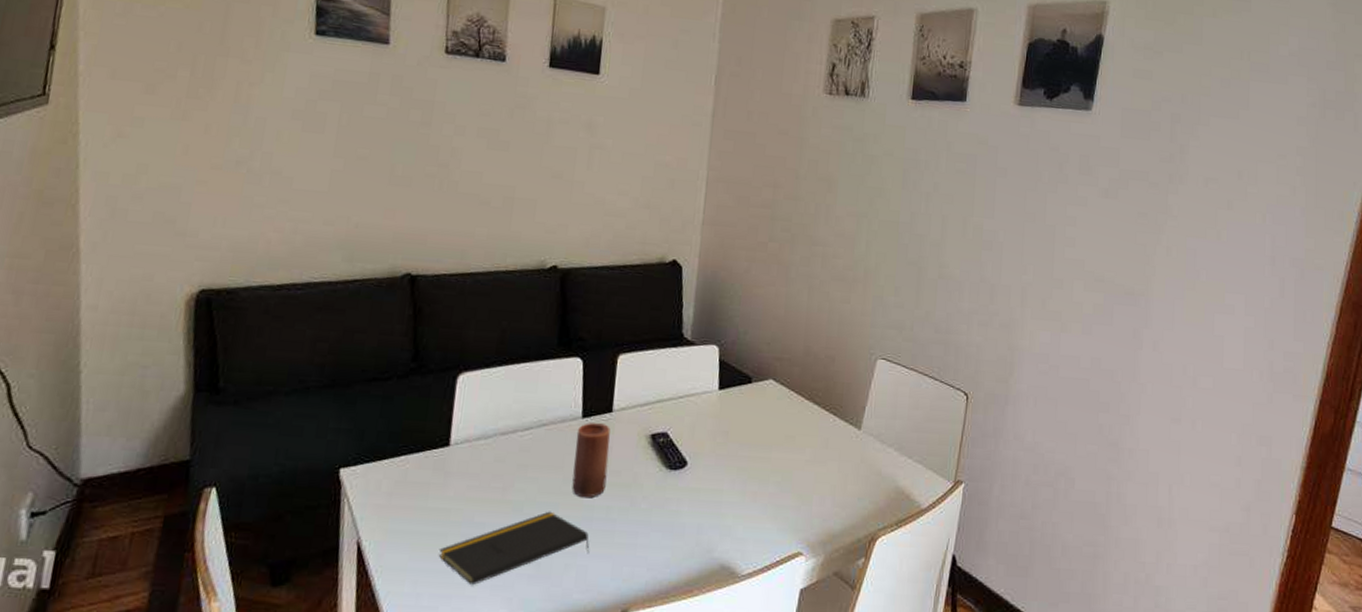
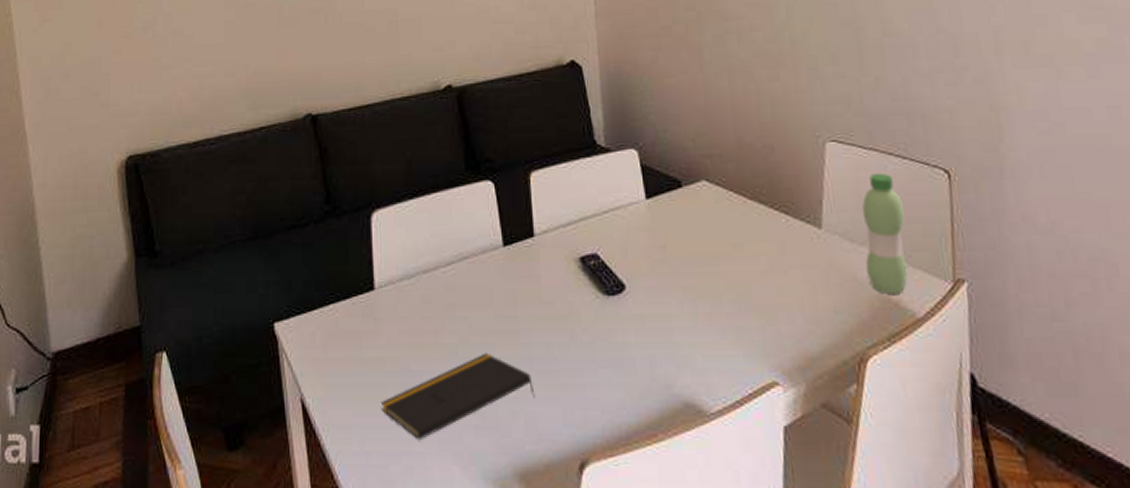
candle: present [572,423,611,498] -> none [500,250,541,335]
water bottle: none [890,390,928,488] -> present [862,174,908,294]

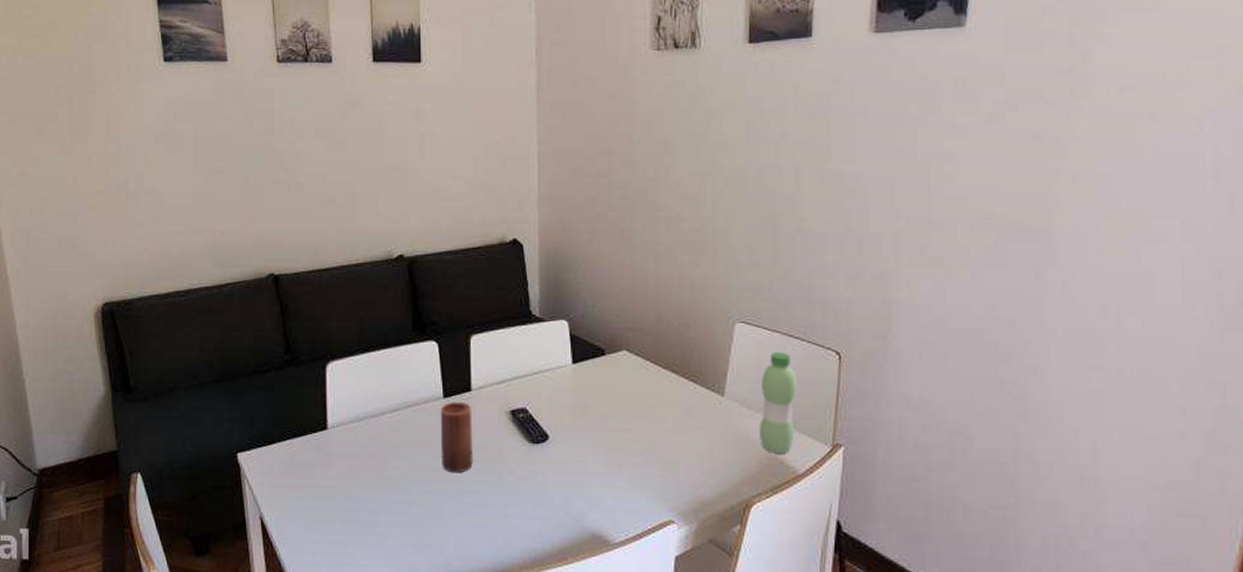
notepad: present [380,353,536,441] -> none [330,486,465,555]
candle: none [500,250,541,335] -> present [440,402,473,473]

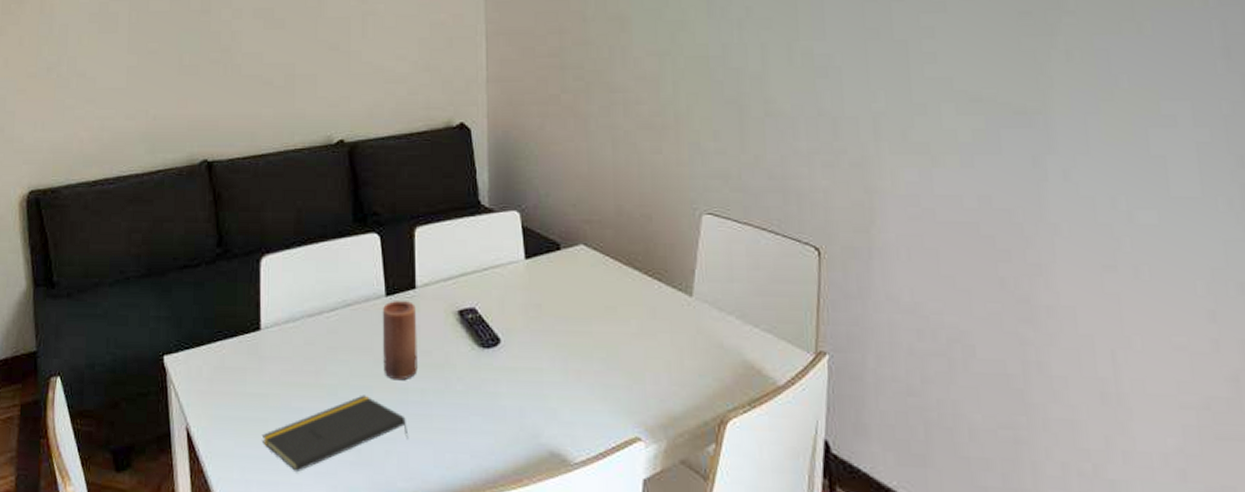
notepad: none [330,486,465,555] -> present [261,395,409,473]
water bottle: present [759,352,797,454] -> none [733,248,773,362]

